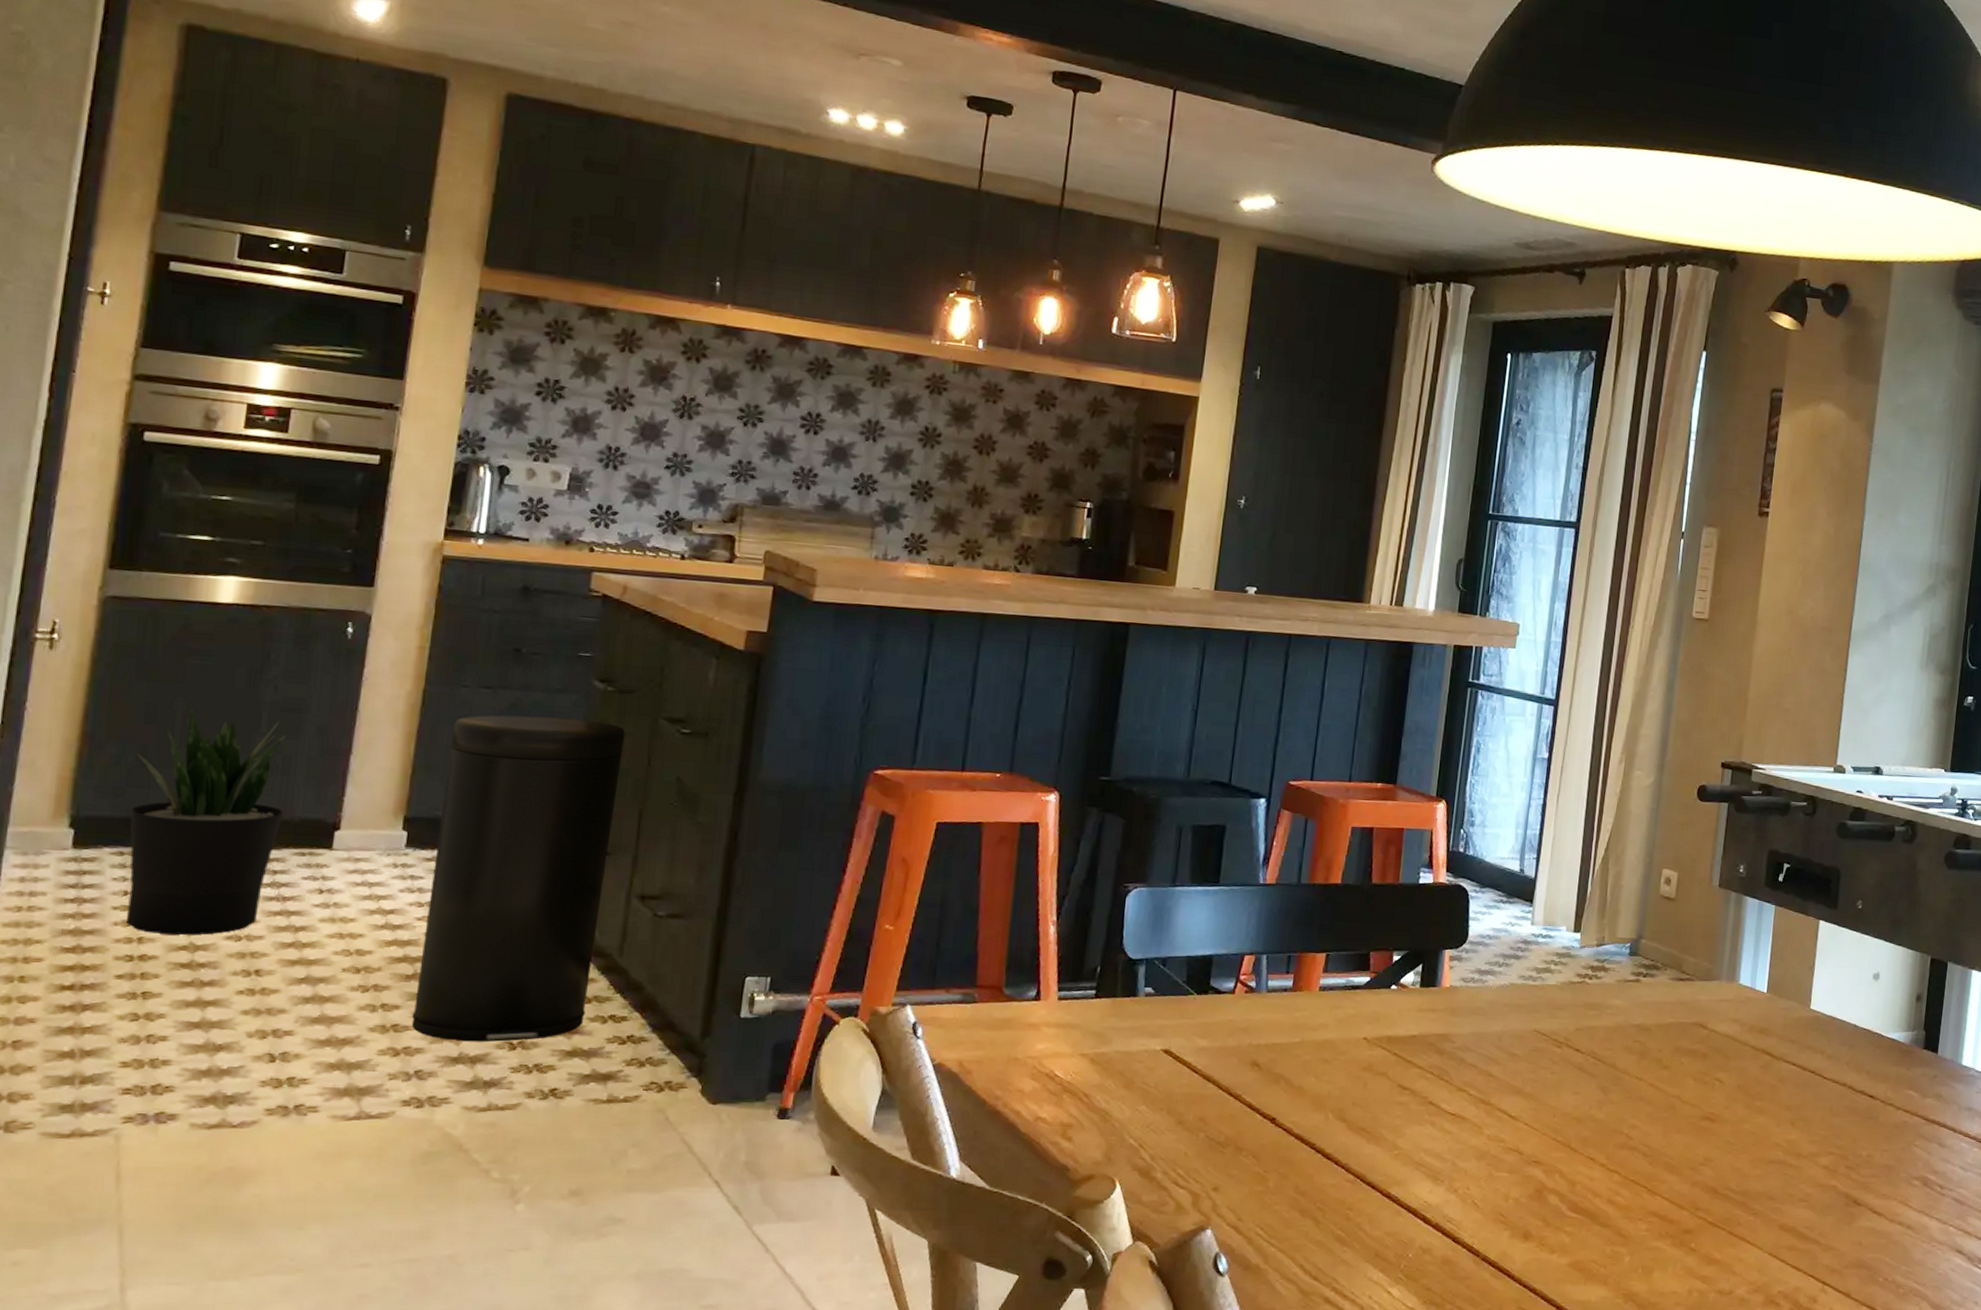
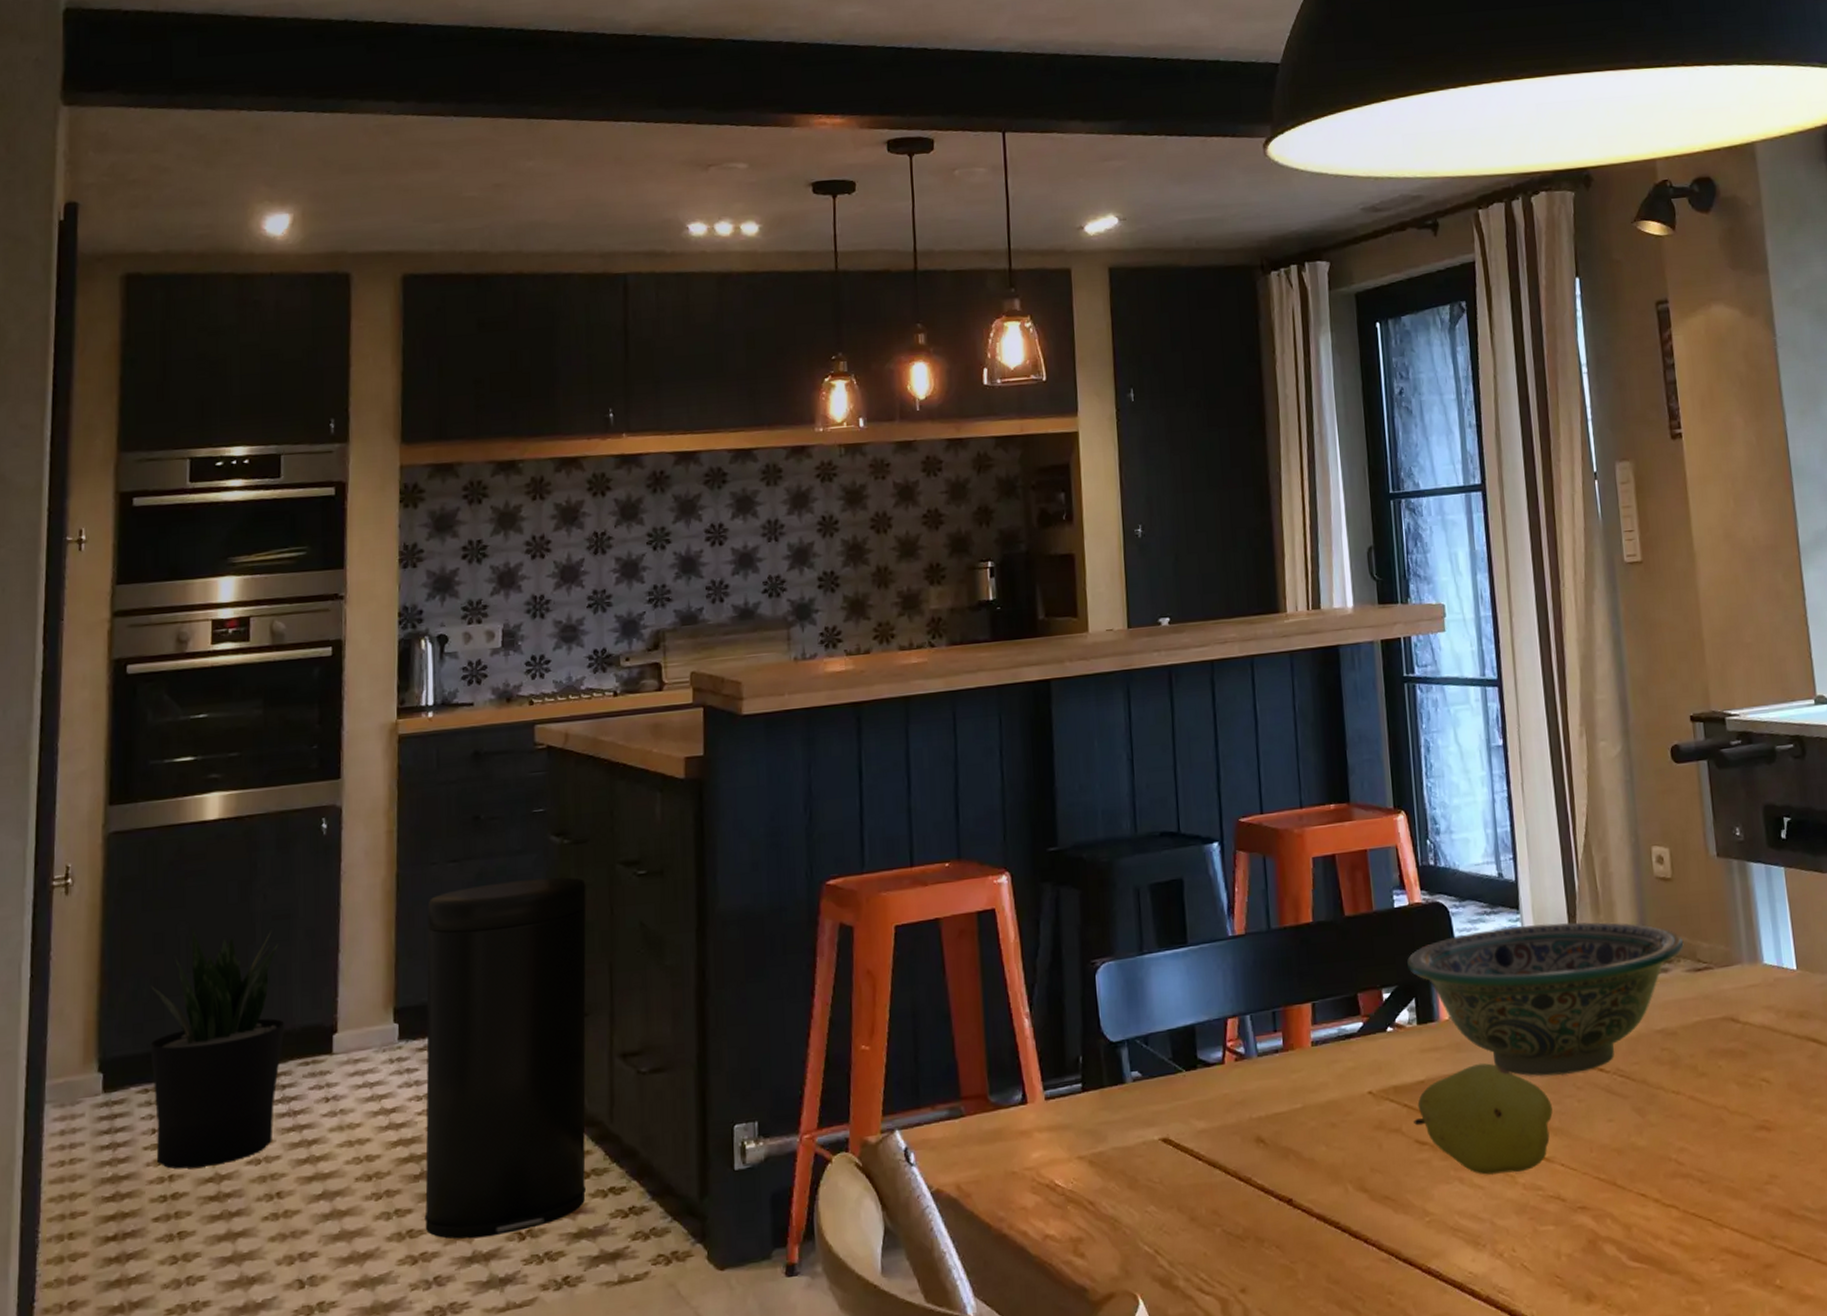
fruit: none [1400,1029,1527,1124] -> present [1414,1063,1553,1175]
decorative bowl: none [1420,916,1674,1049] -> present [1406,922,1684,1076]

